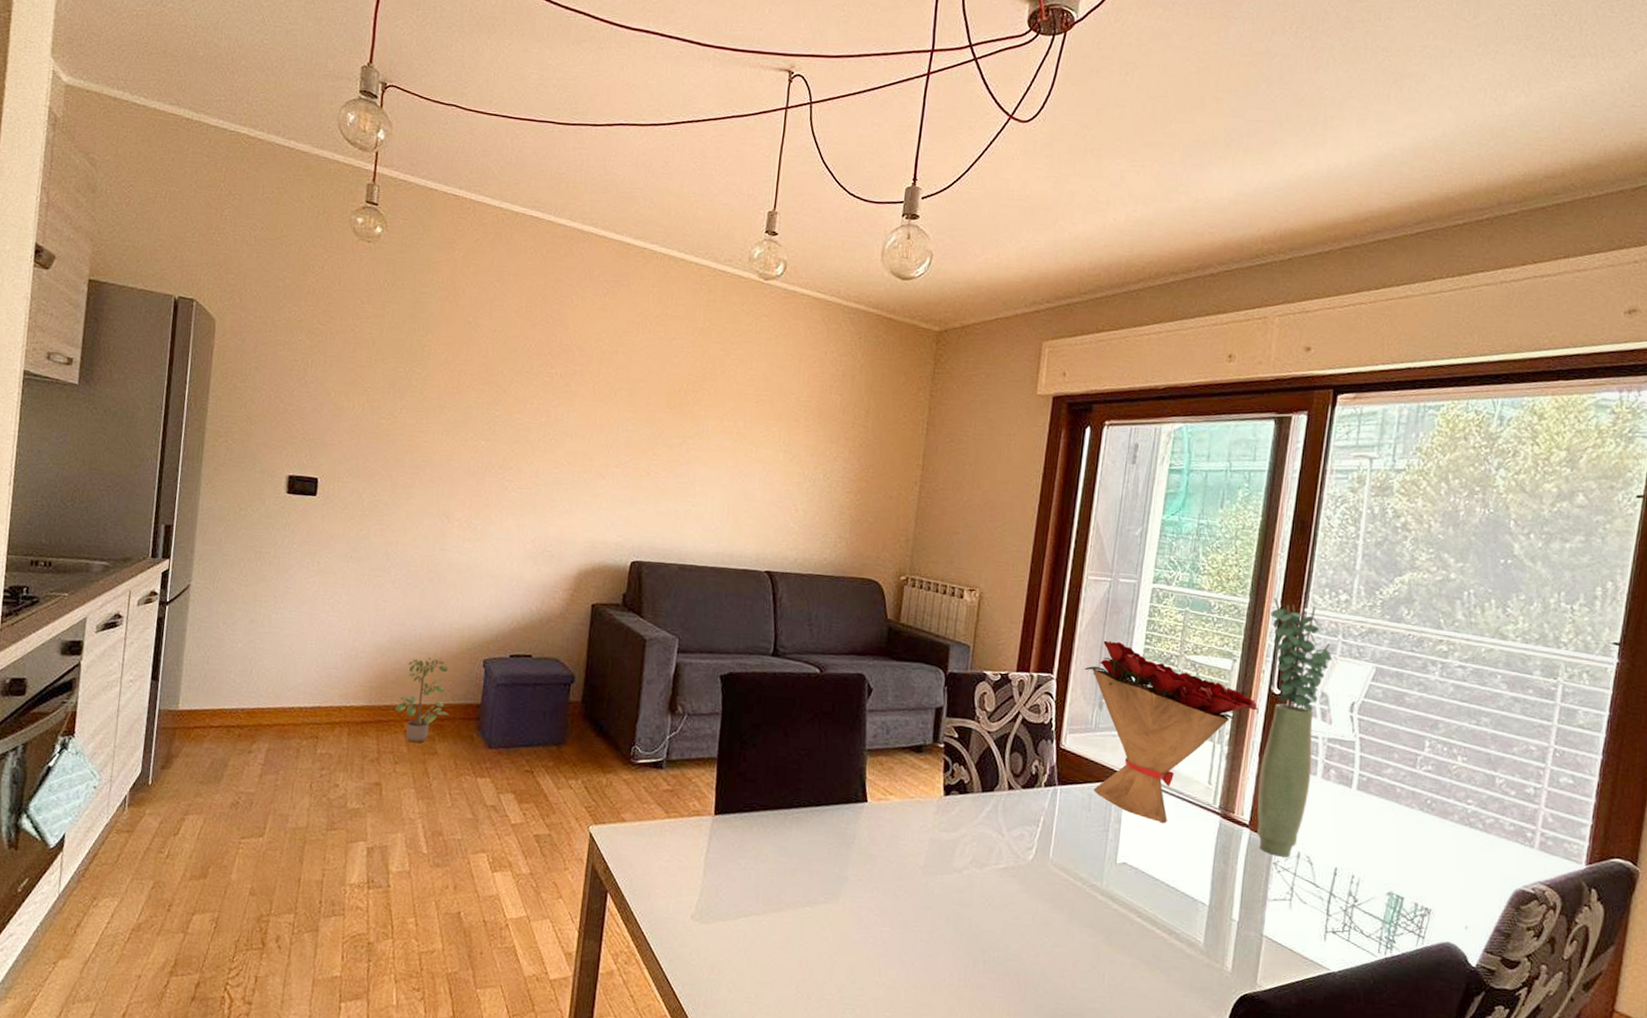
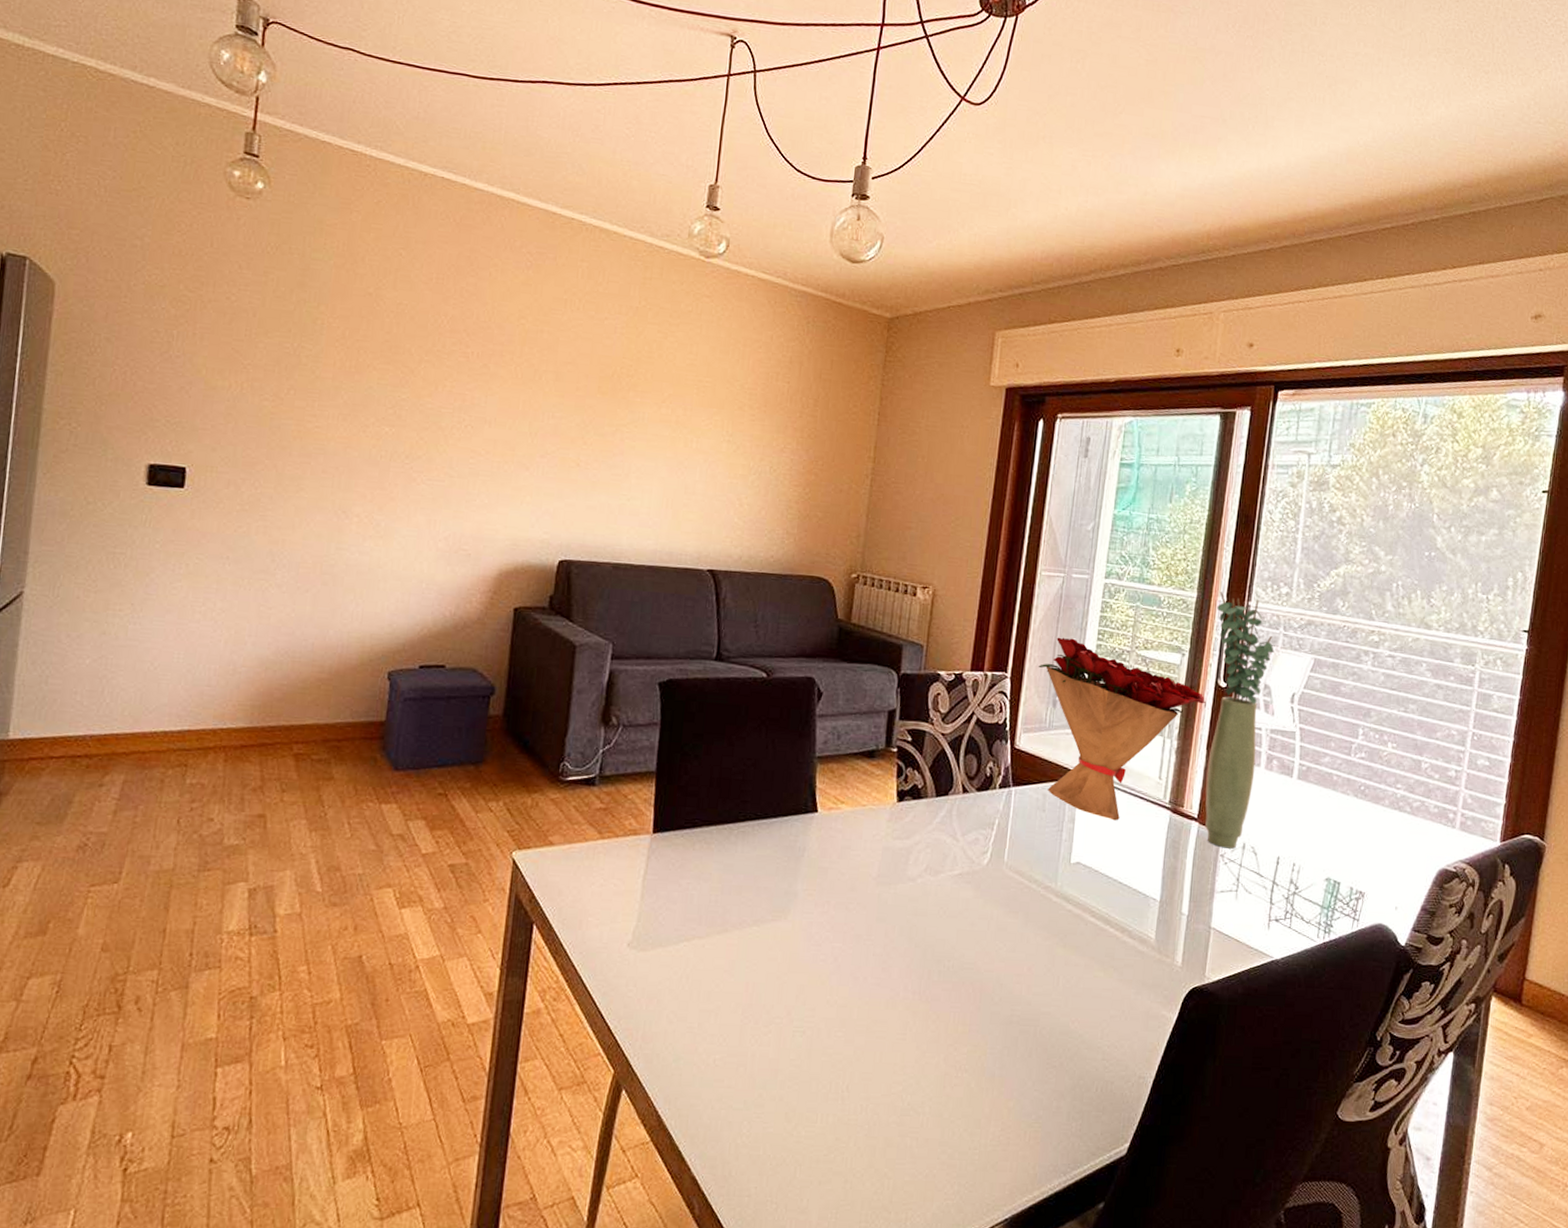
potted plant: present [396,657,449,743] -> none [283,671,347,768]

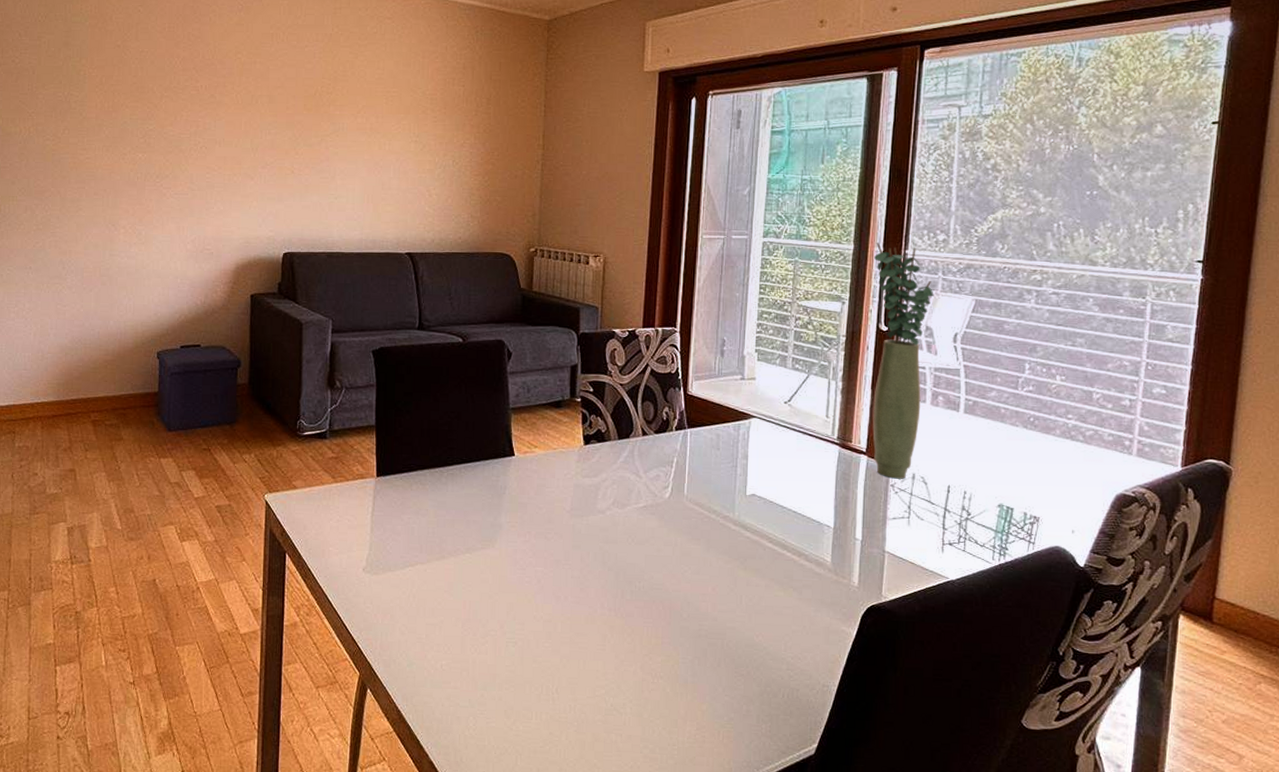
flower bouquet: present [1038,637,1206,821] -> none [705,293,869,456]

